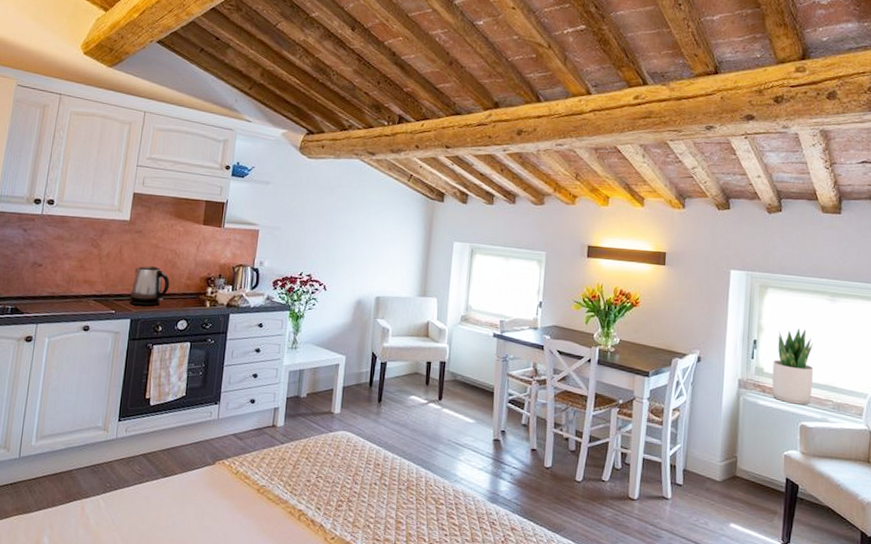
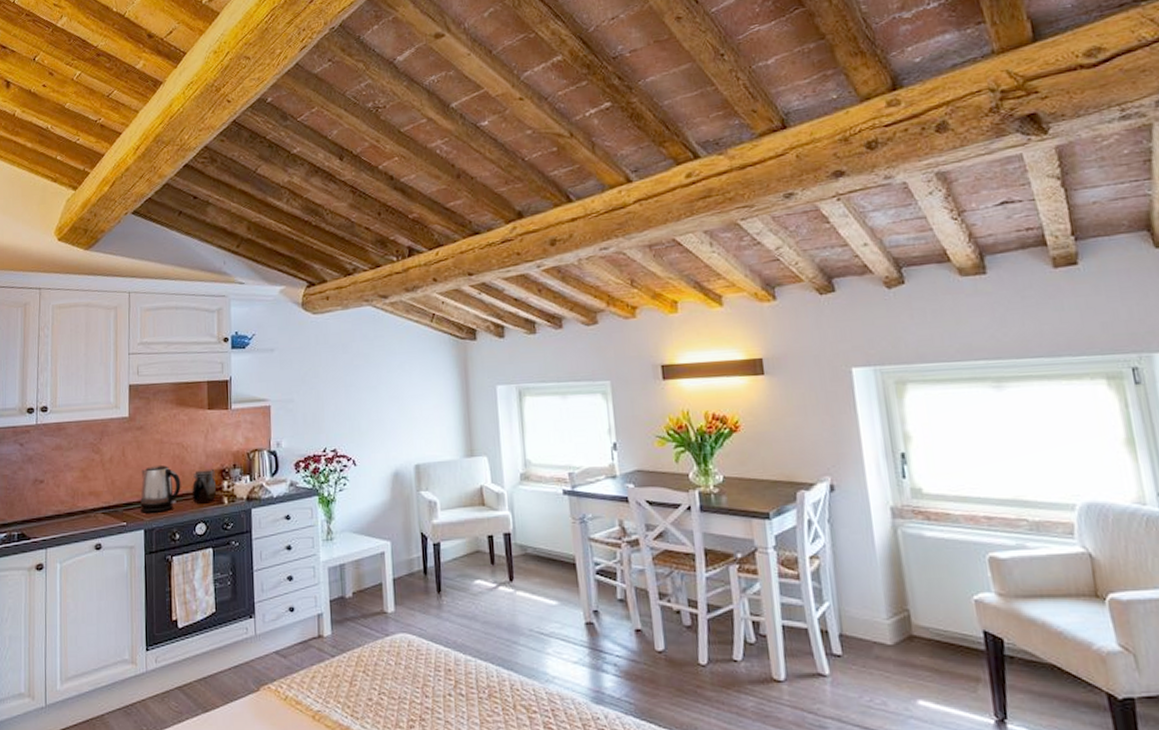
jar: none [178,274,202,305] -> present [192,468,216,504]
planter: present [772,329,813,405] -> none [932,430,997,531]

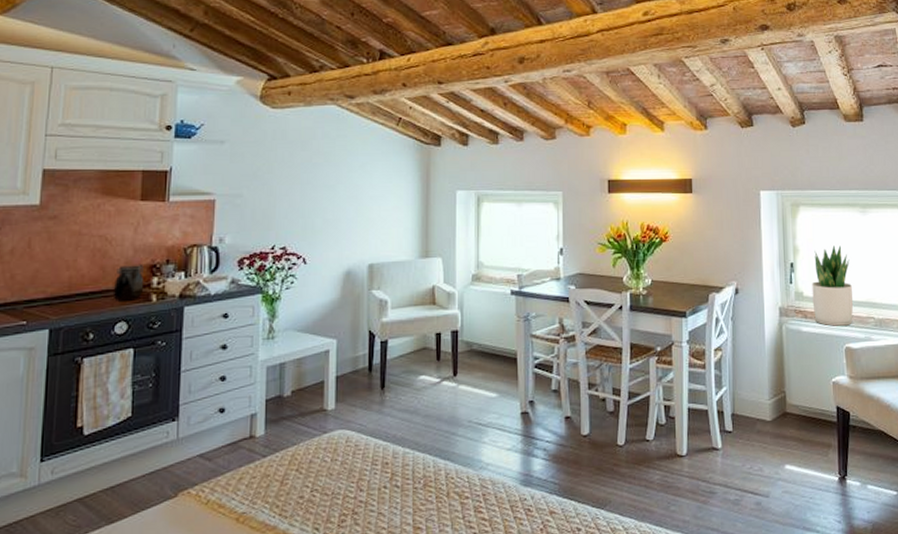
kettle: present [140,464,181,513] -> none [46,258,101,311]
planter: none [932,430,997,531] -> present [812,245,853,326]

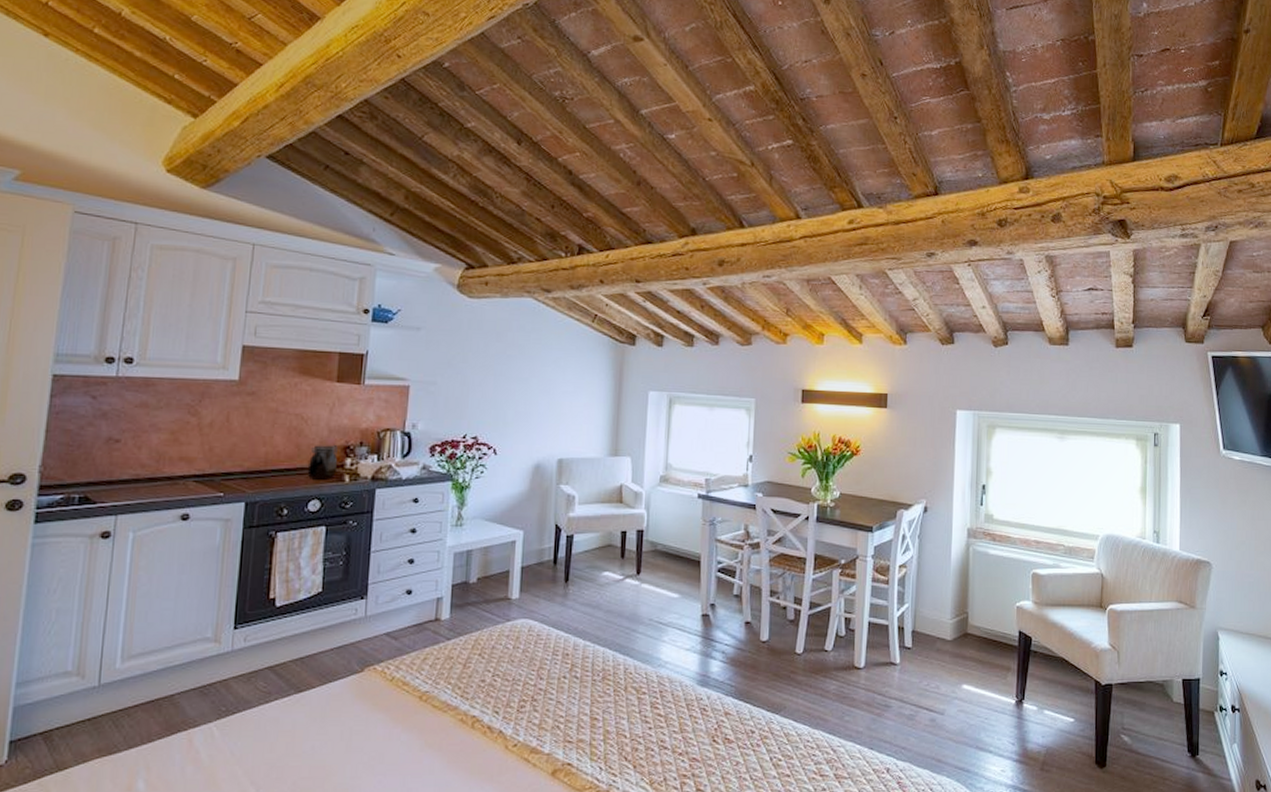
planter: present [812,245,853,326] -> none [1002,470,1044,551]

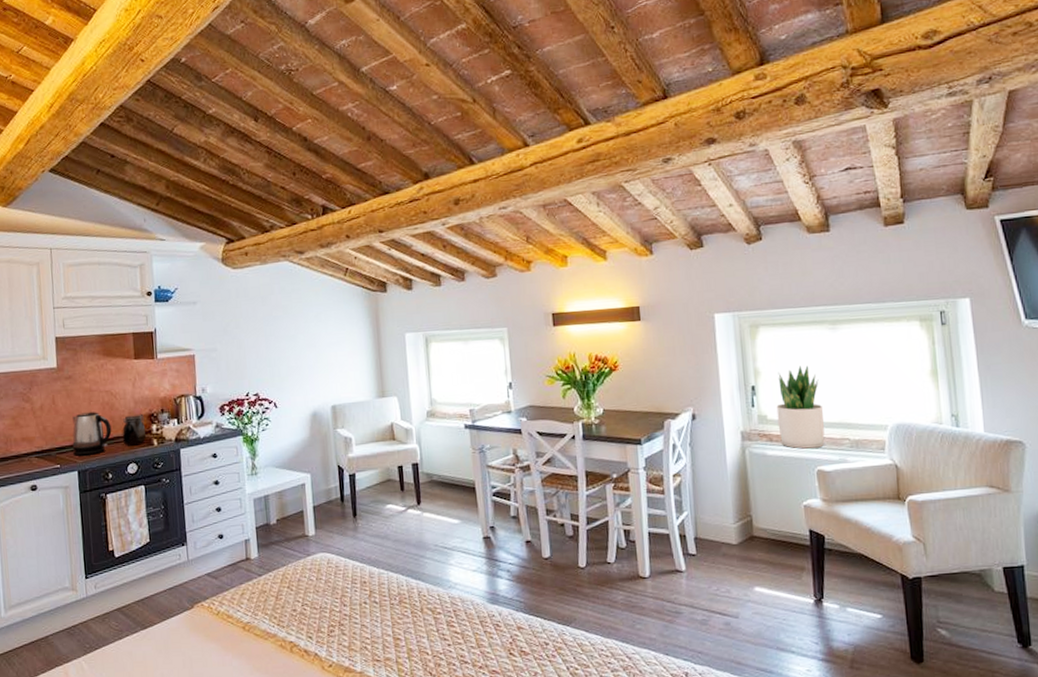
kettle: none [243,434,296,486] -> present [72,411,112,456]
planter: none [1002,470,1044,551] -> present [776,365,825,449]

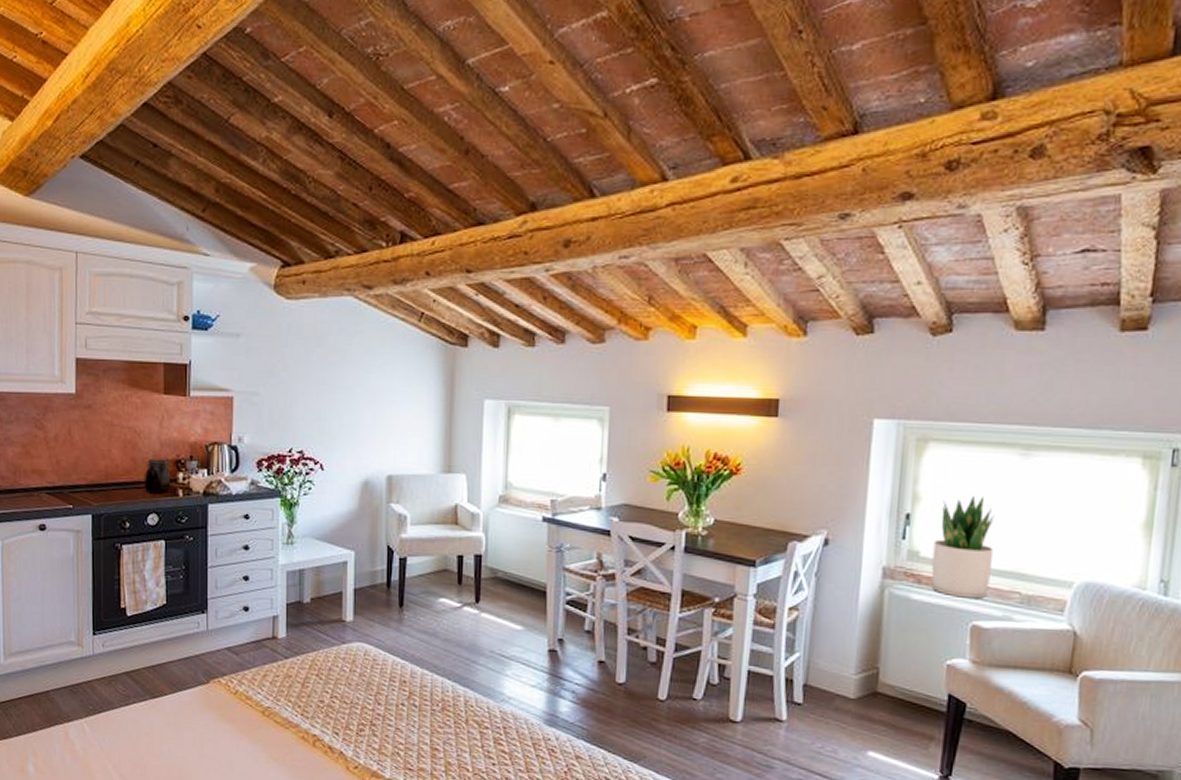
kettle: present [72,411,112,456] -> none [88,448,133,499]

